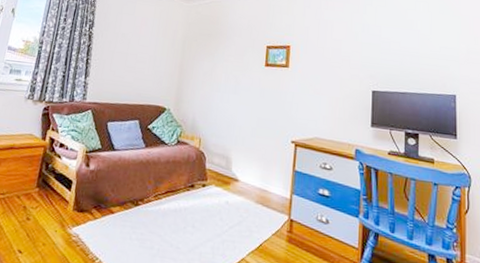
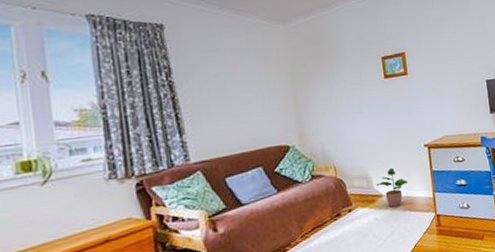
potted plant: none [235,155,266,198] -> present [376,167,408,208]

